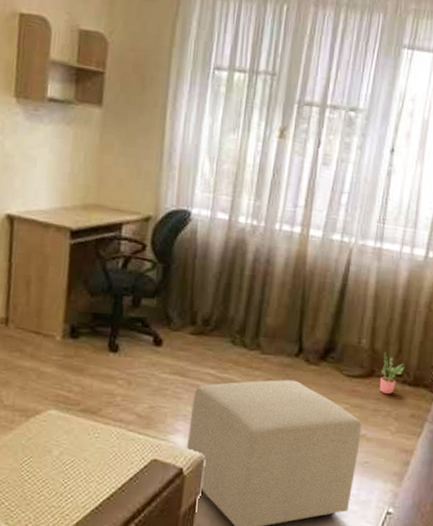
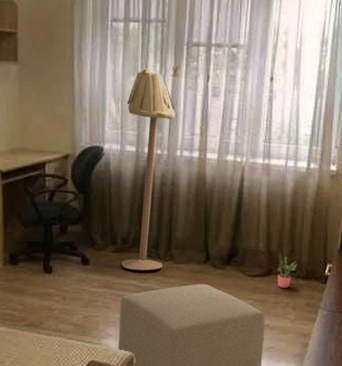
floor lamp: none [200,125,278,360] -> present [122,68,176,271]

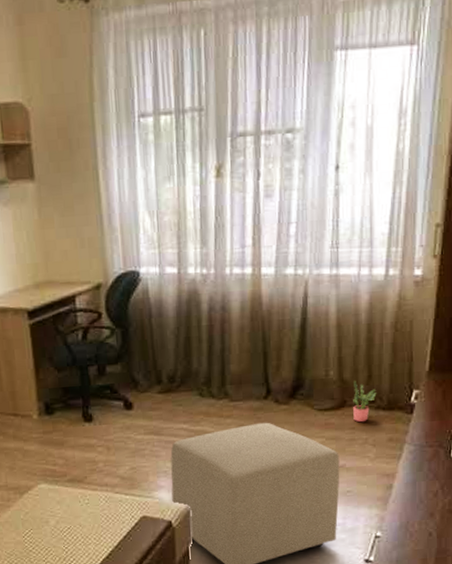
floor lamp: present [122,68,176,271] -> none [163,171,222,413]

